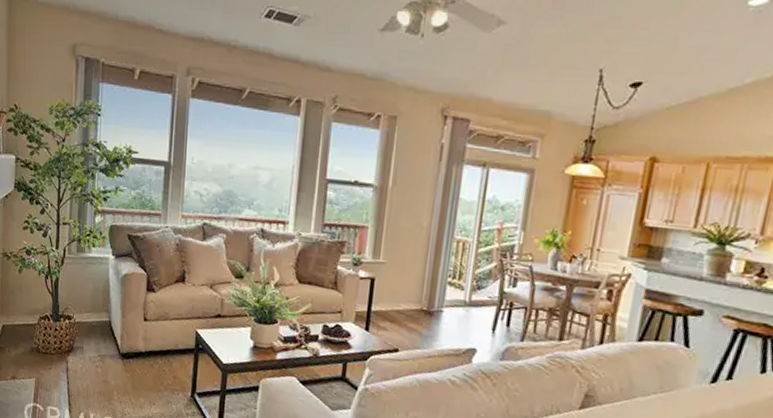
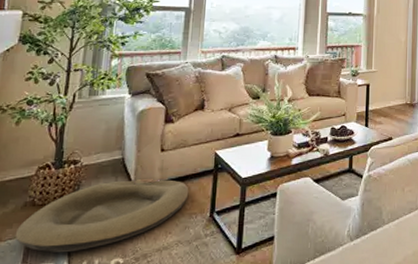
dog bed: none [26,342,171,402] -> present [15,179,189,253]

